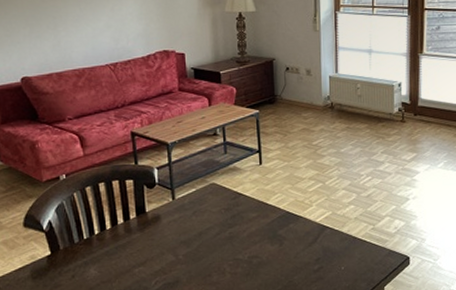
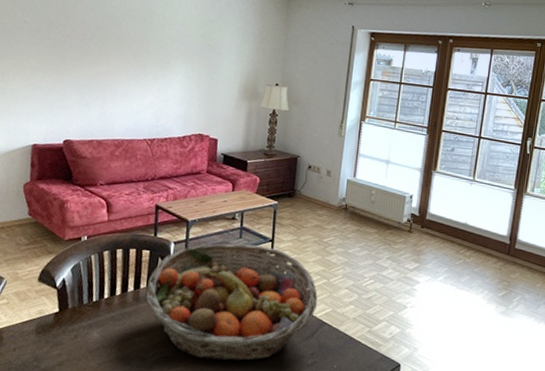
fruit basket: none [136,158,316,281] -> present [145,243,318,361]

